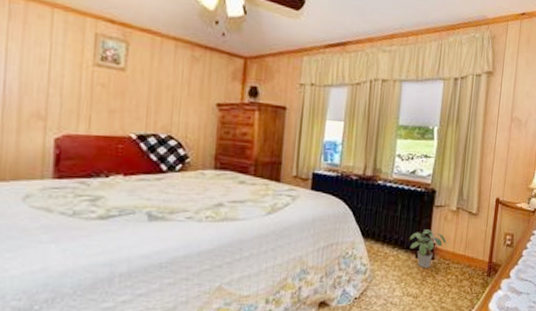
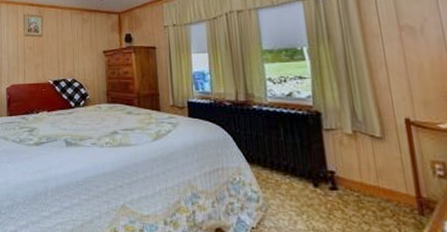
potted plant: present [409,229,447,268] -> none [301,155,349,200]

